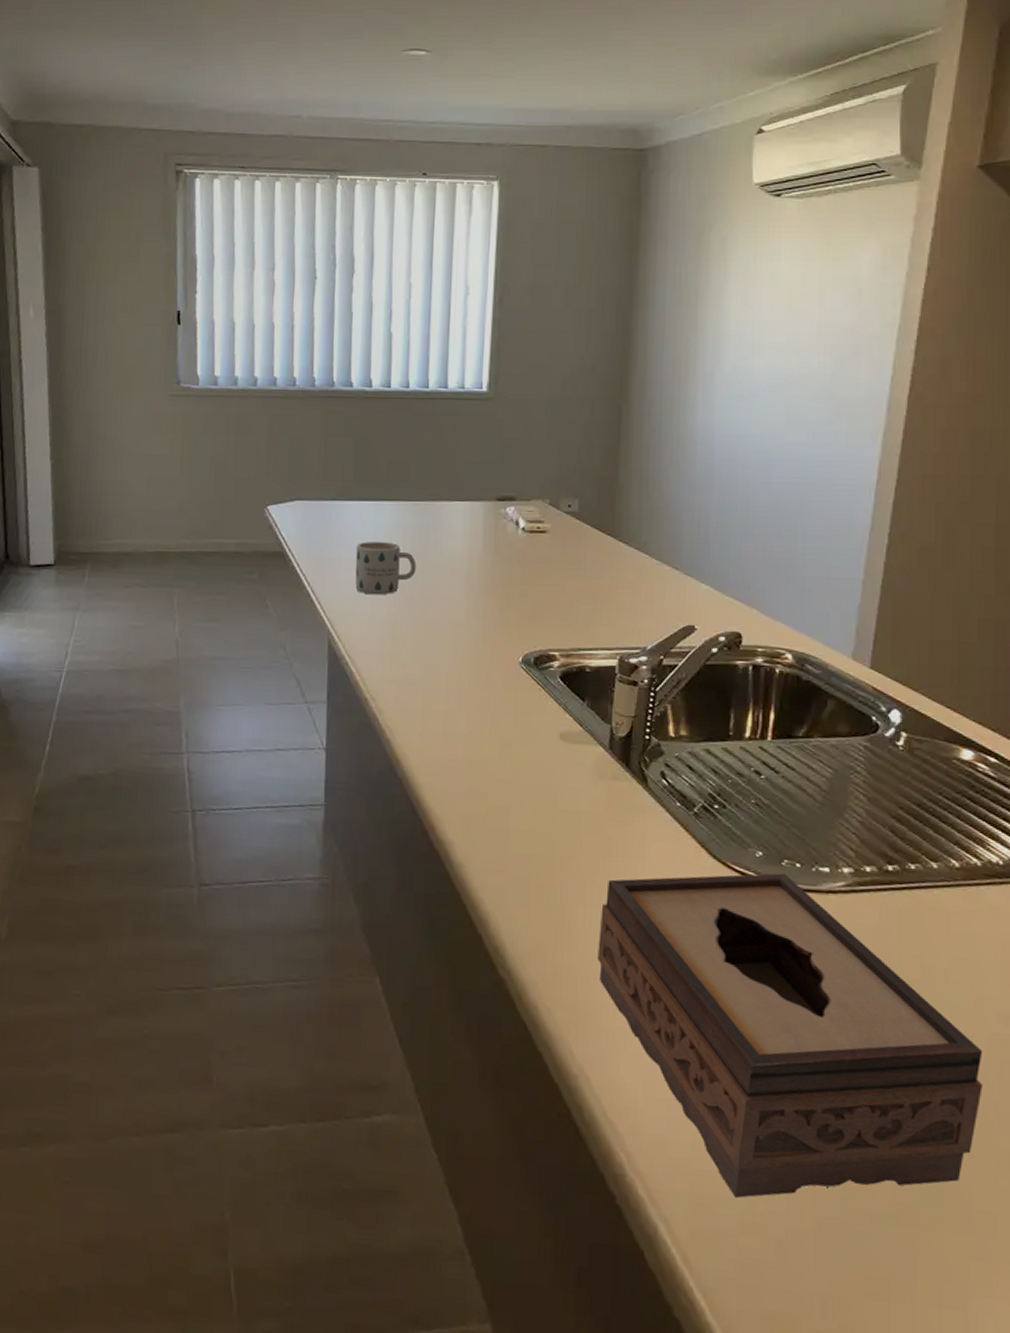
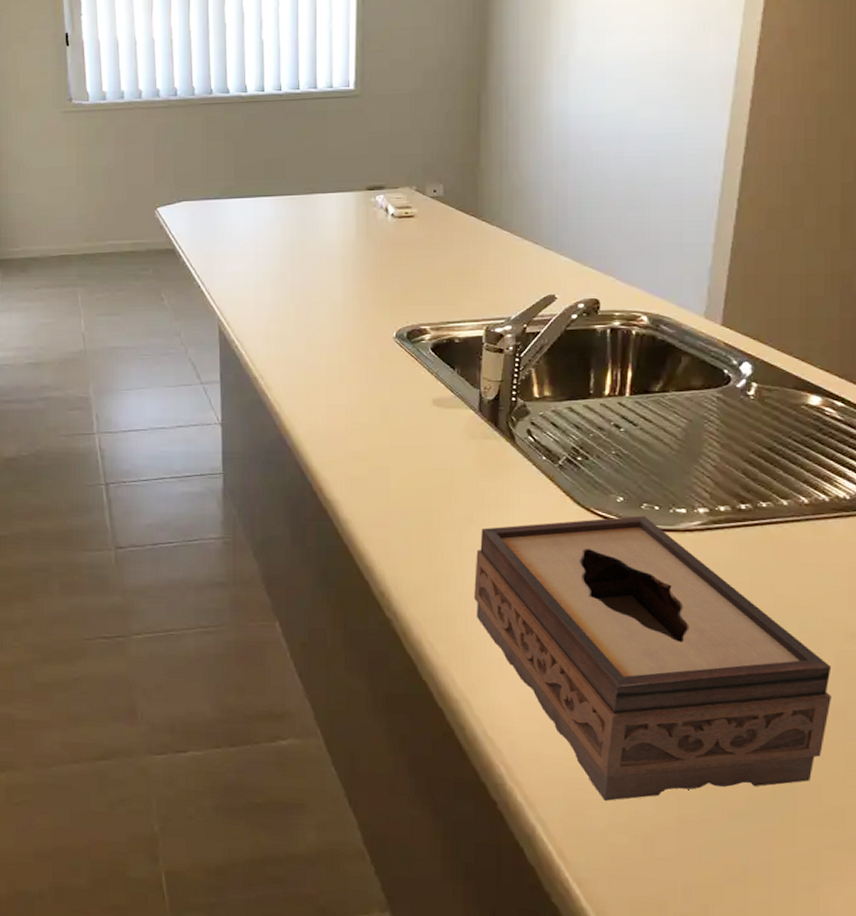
mug: present [355,542,417,595] -> none [239,235,296,283]

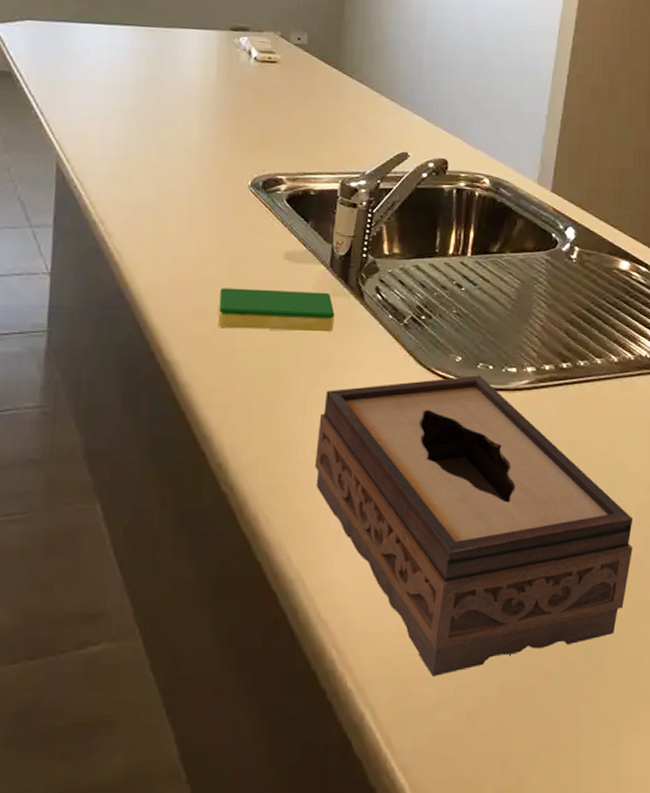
dish sponge: none [373,433,486,474] -> present [218,288,335,333]

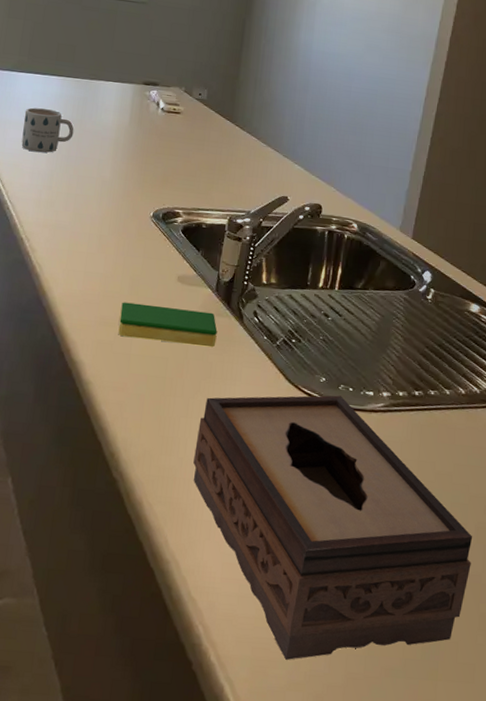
mug: none [87,65,150,119] -> present [21,107,74,153]

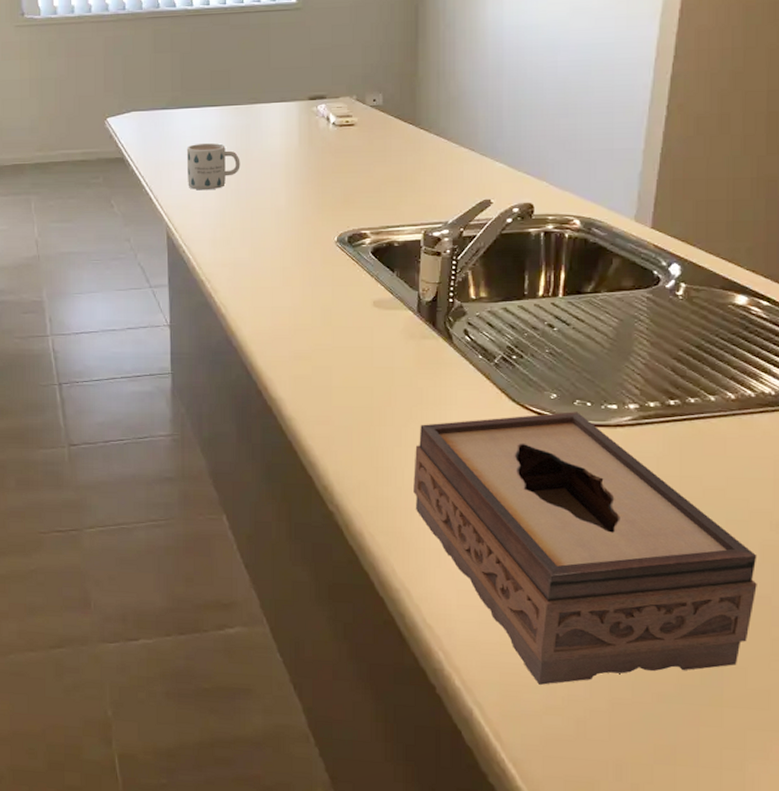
dish sponge: present [118,302,218,348] -> none [315,334,424,372]

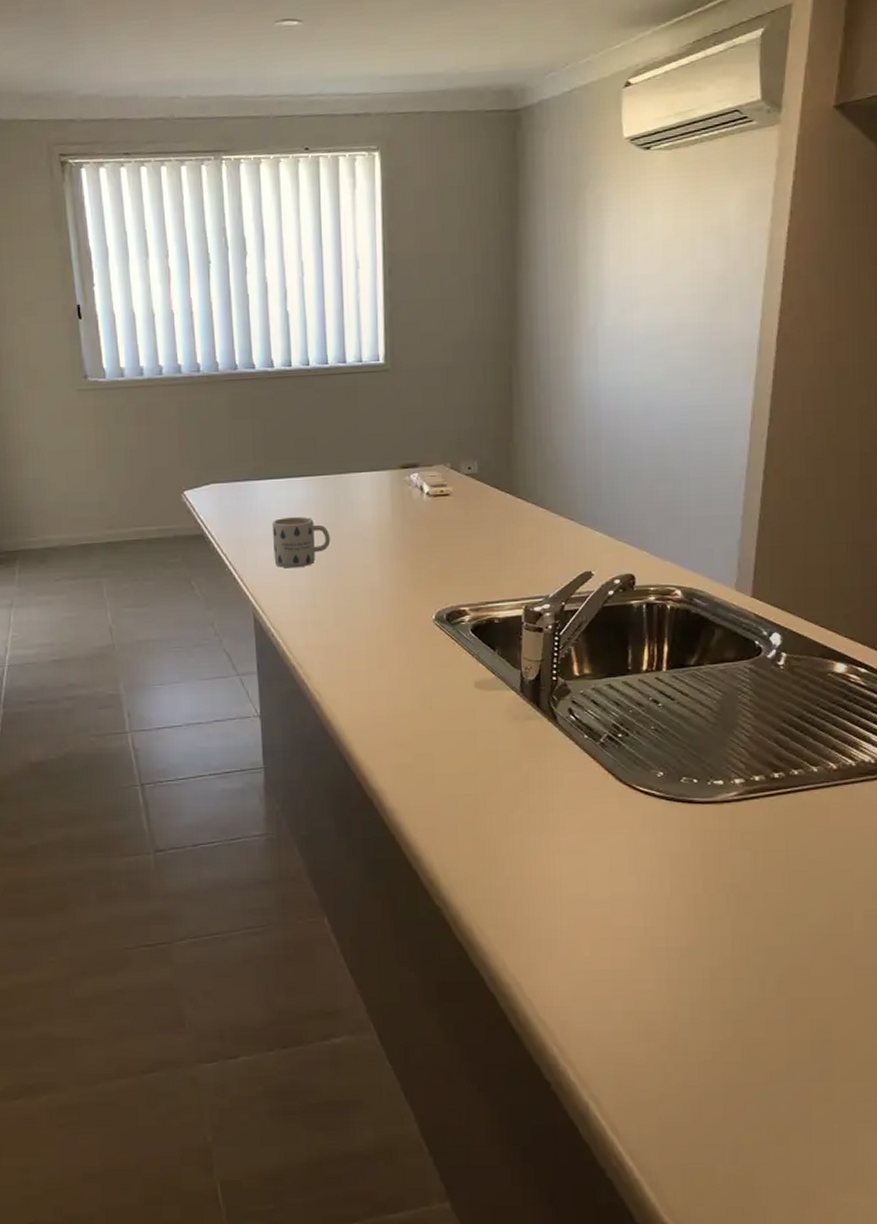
tissue box: present [414,412,757,685] -> none [522,789,862,1073]

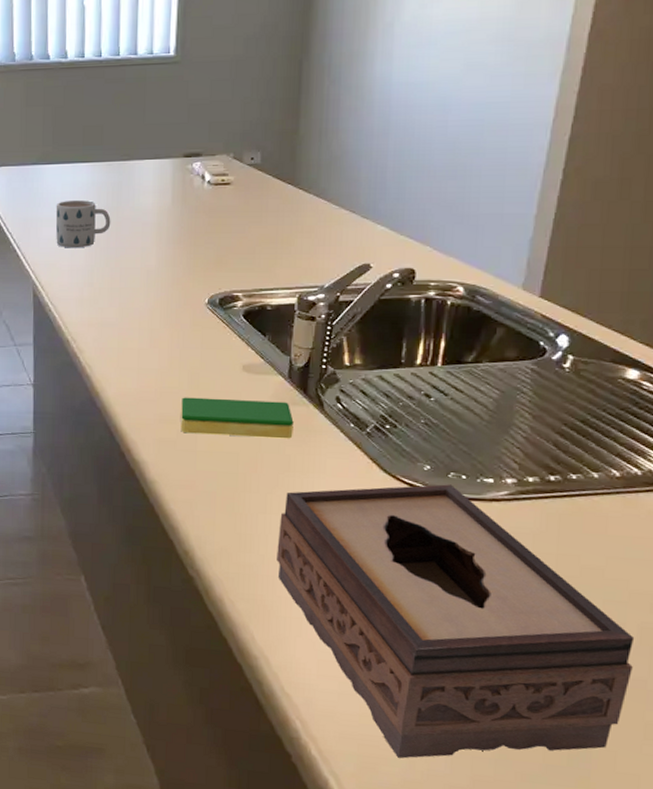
dish sponge: none [416,717,529,757] -> present [181,397,294,439]
tissue box: none [522,789,862,1073] -> present [277,484,635,759]

